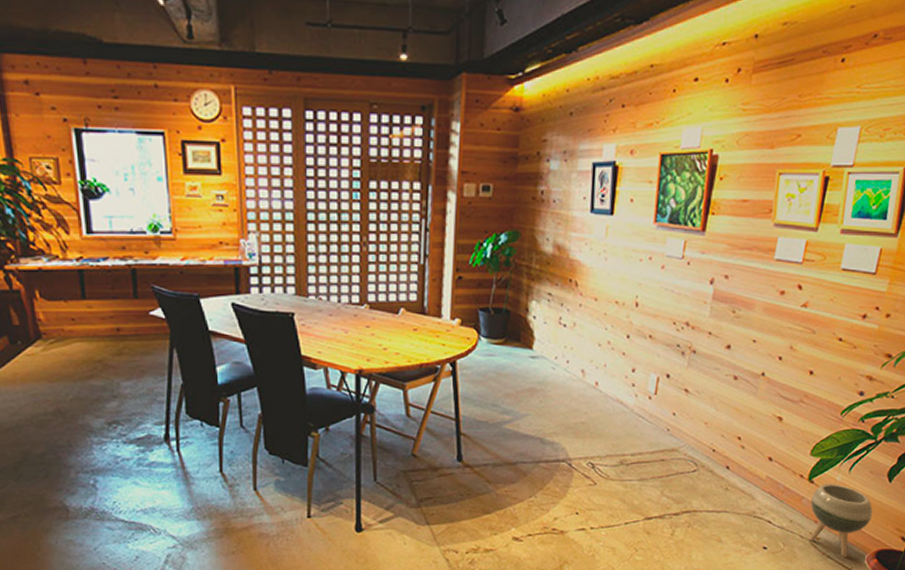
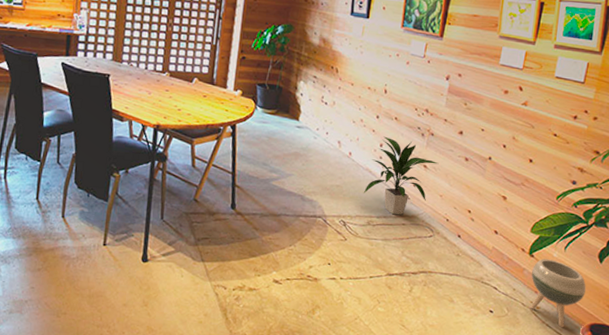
indoor plant: none [613,359,703,450] -> present [363,136,439,215]

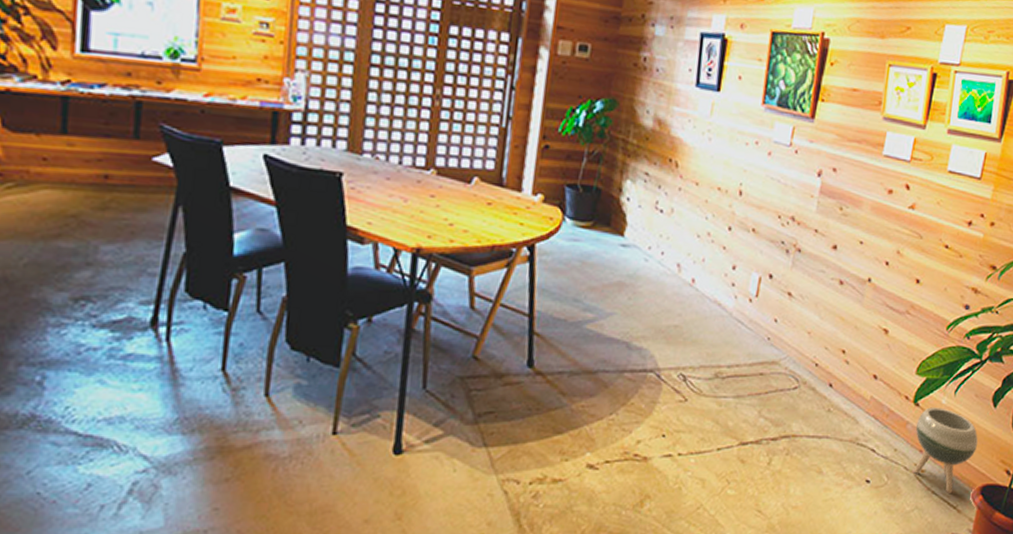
indoor plant: present [363,136,439,215] -> none [709,255,807,362]

